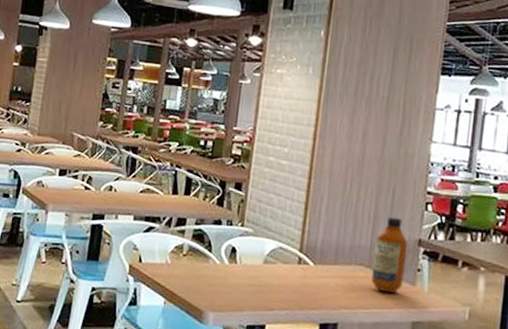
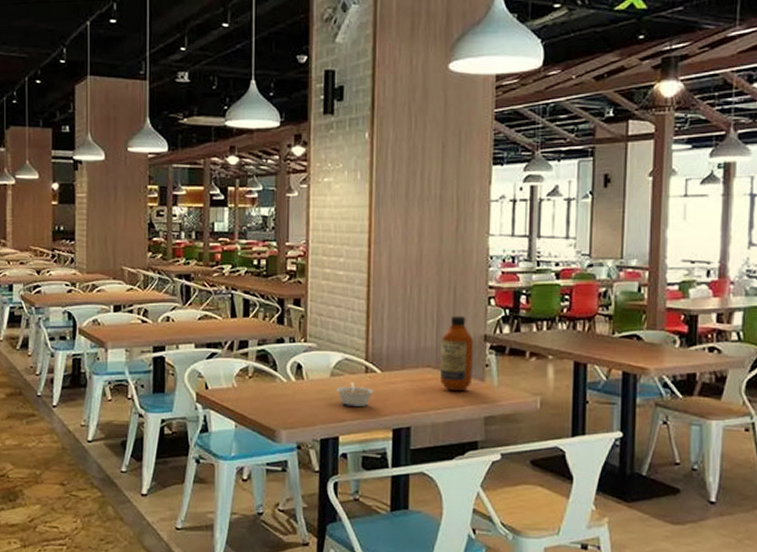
legume: none [267,271,305,298] -> present [336,381,374,407]

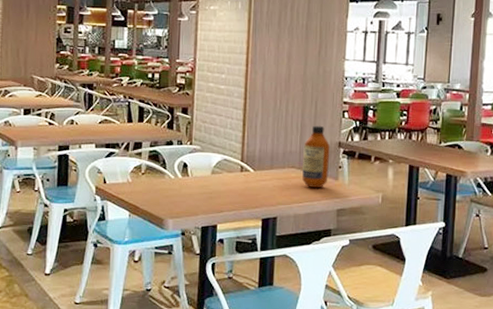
legume: present [336,381,374,407] -> none [216,179,247,201]

